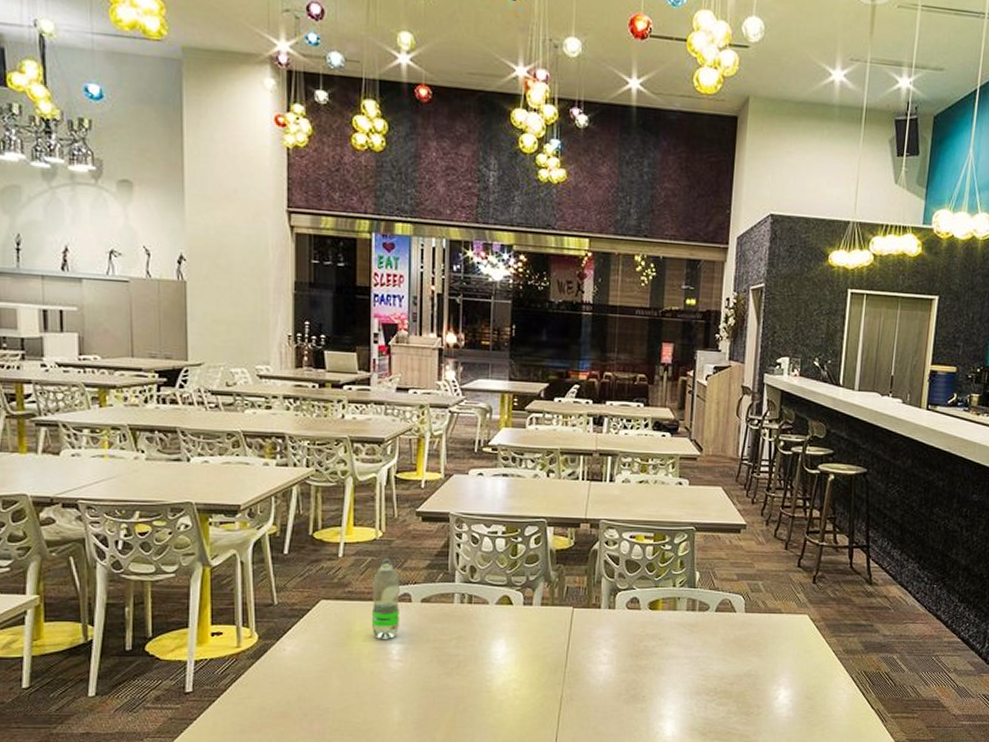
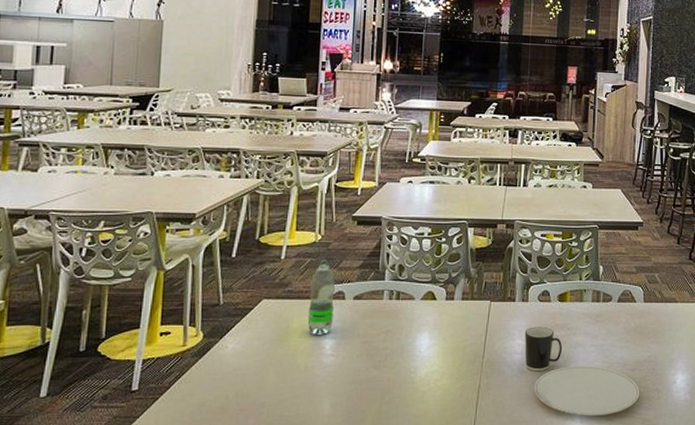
mug: none [611,636,653,684] -> present [524,326,563,372]
plate: none [621,677,738,730] -> present [534,365,640,416]

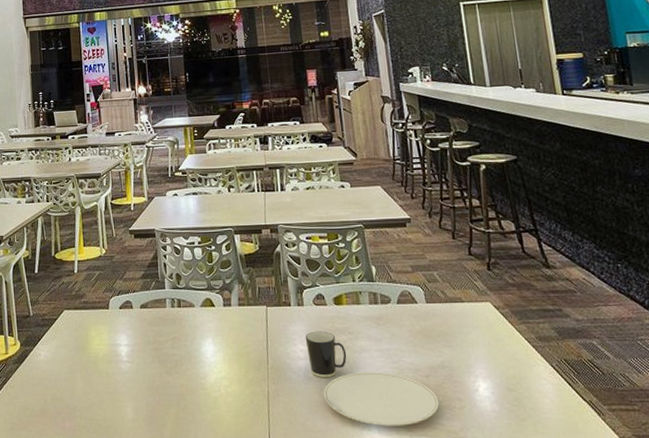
bottle: present [307,259,335,336] -> none [101,271,125,344]

